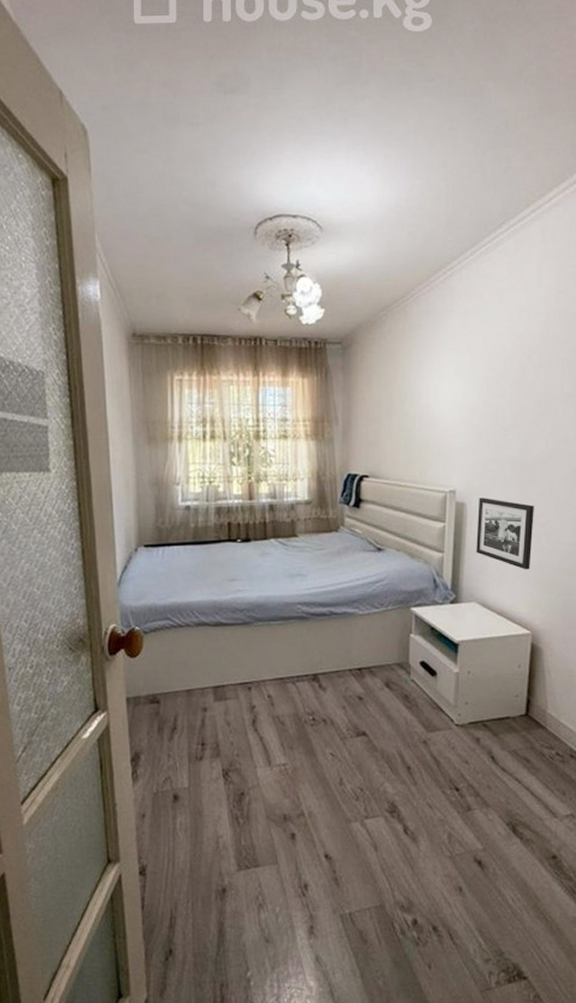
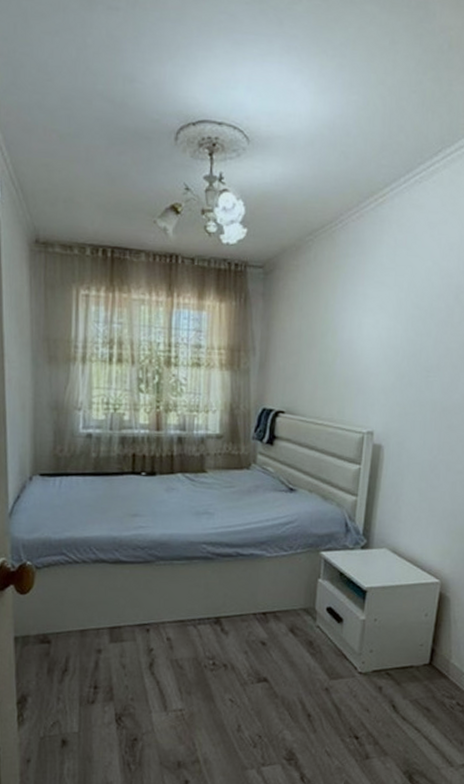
picture frame: present [476,498,534,570] -> none [390,441,452,518]

